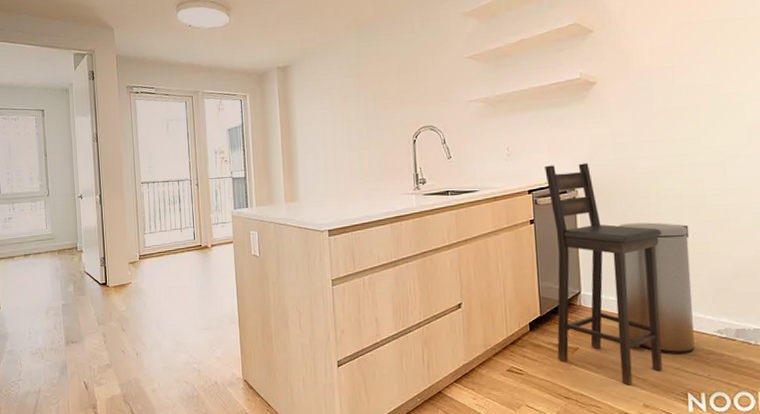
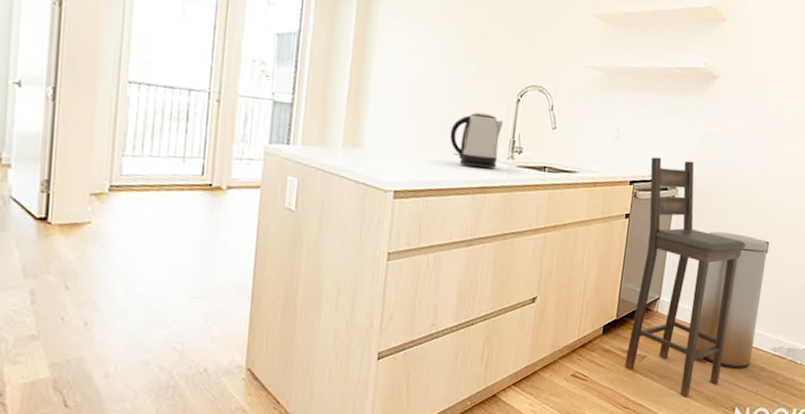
kettle: none [363,156,406,202] -> present [449,112,503,169]

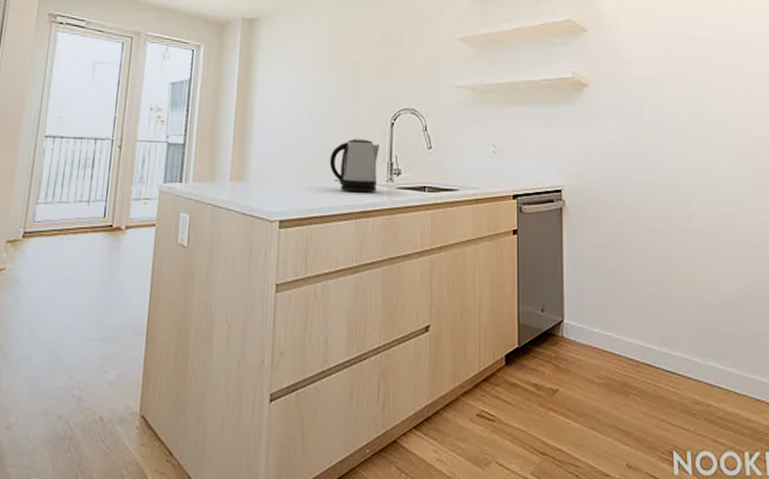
bar stool: present [624,156,746,397] -> none [532,169,650,439]
pedal bin: present [694,231,770,369] -> none [605,243,681,403]

